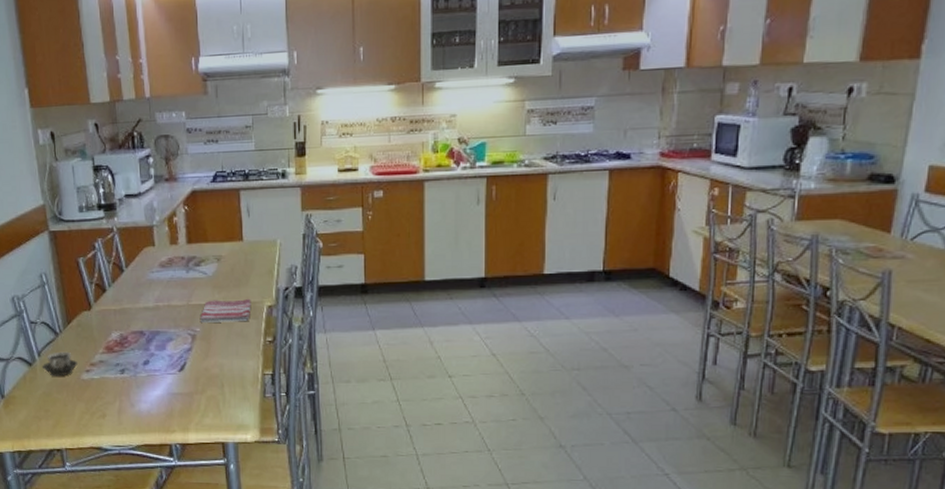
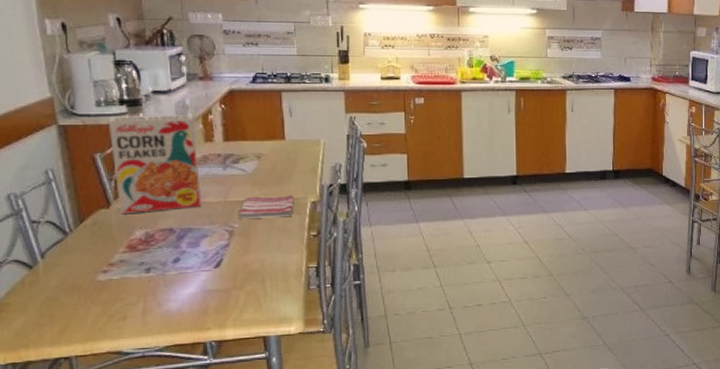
cup: present [42,351,78,376] -> none [45,252,92,279]
cereal box: none [89,218,169,315] -> present [109,115,203,213]

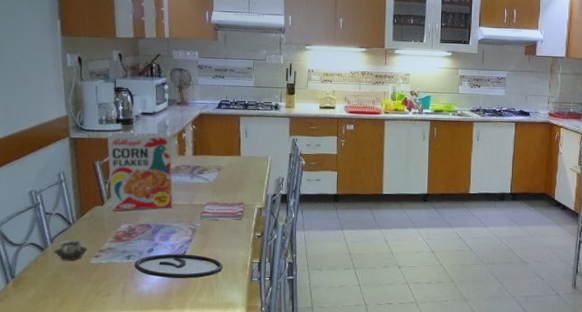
cup: none [45,252,92,279] -> present [53,239,87,261]
plate: none [156,262,271,293] -> present [135,253,223,279]

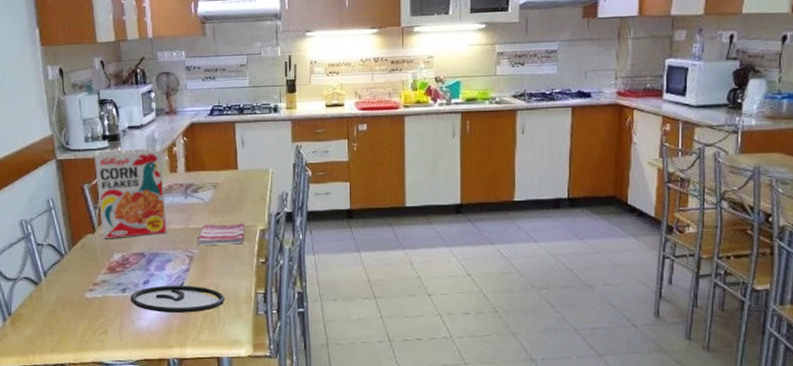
cup: present [53,239,87,261] -> none [47,272,81,295]

